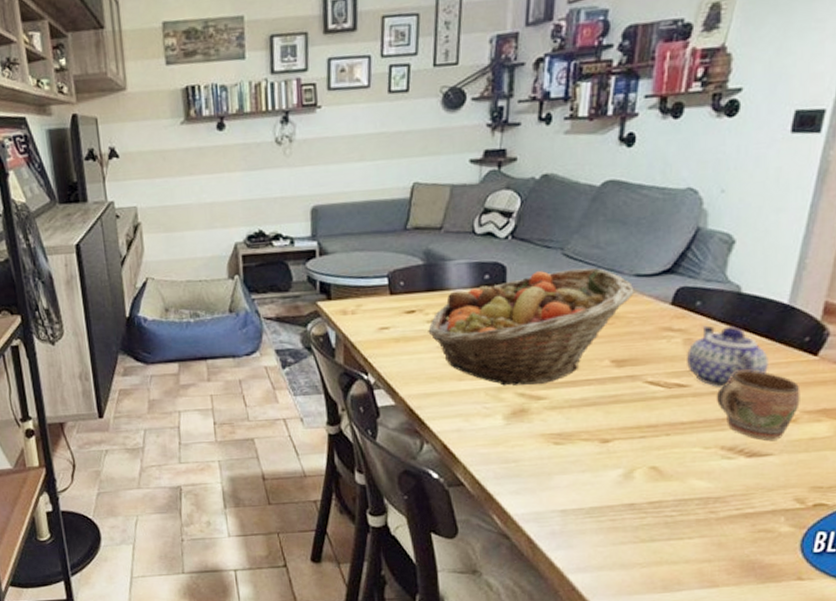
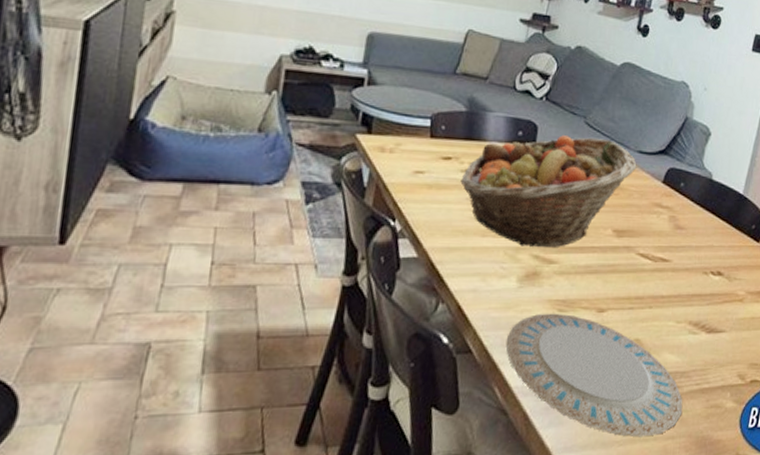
plate: none [500,446,720,560] -> present [506,313,683,438]
teapot: present [686,325,768,389] -> none [670,205,727,266]
mug: present [717,369,800,442] -> none [689,250,747,319]

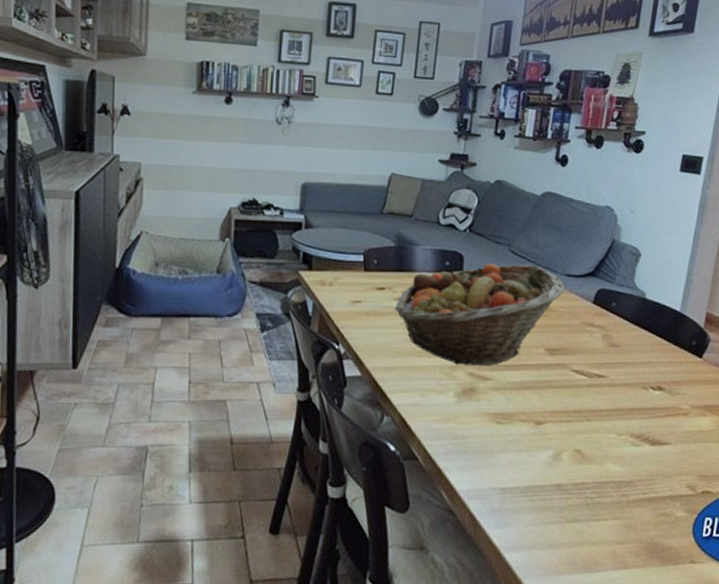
plate: present [506,313,683,438] -> none [450,425,630,541]

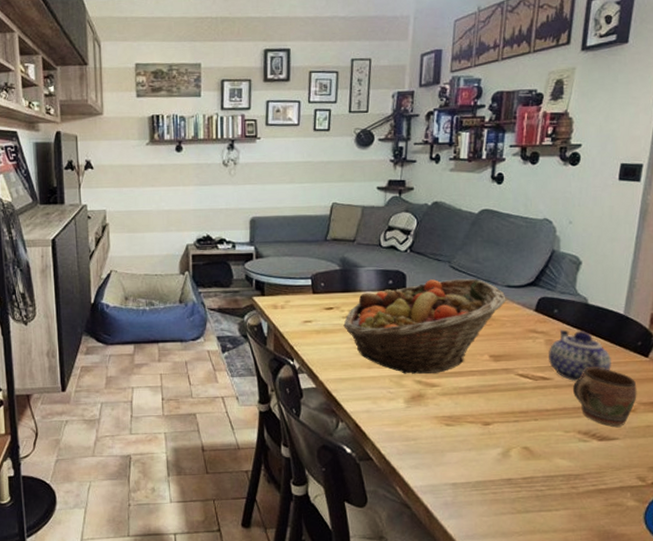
teapot: none [604,324,666,381] -> present [548,329,611,382]
mug: none [628,366,690,432] -> present [573,367,637,428]

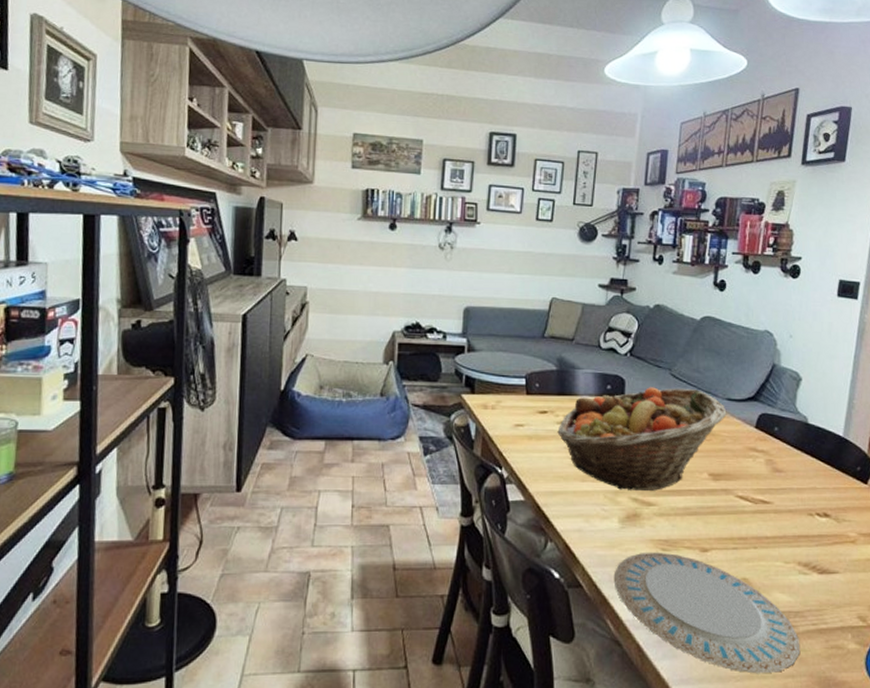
plate: none [402,427,581,529] -> present [615,552,801,674]
teapot: present [548,329,611,382] -> none [768,449,831,507]
mug: present [573,367,637,428] -> none [793,492,857,560]

